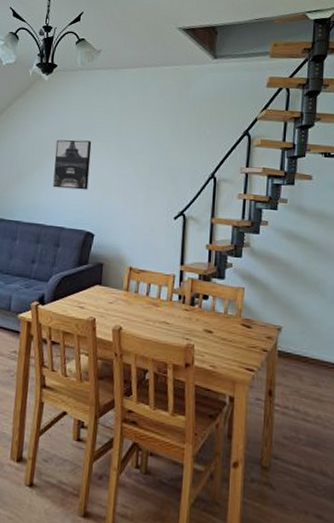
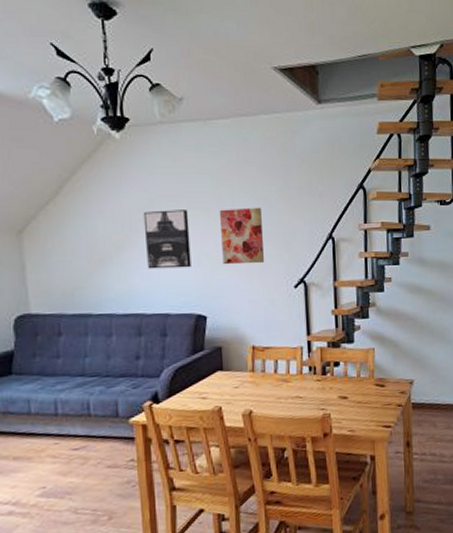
wall art: none [114,143,153,194] -> present [219,207,264,265]

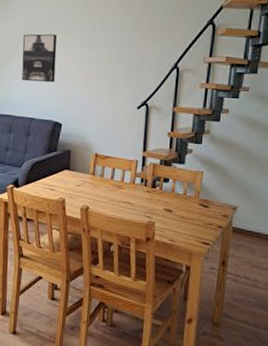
wall art: present [219,207,264,265] -> none [80,36,117,85]

